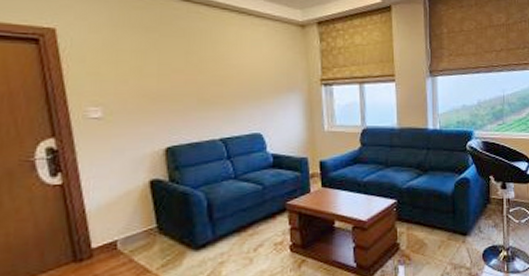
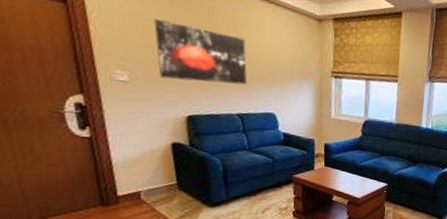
wall art: none [128,48,230,110] -> present [154,19,248,85]

